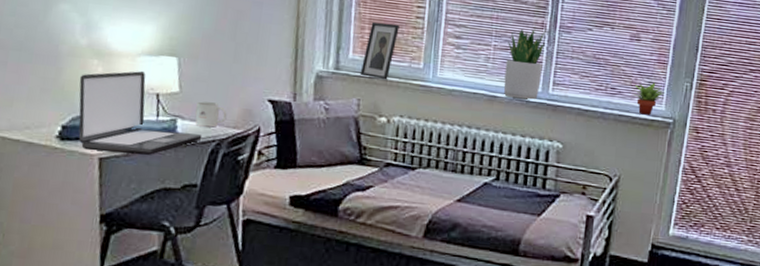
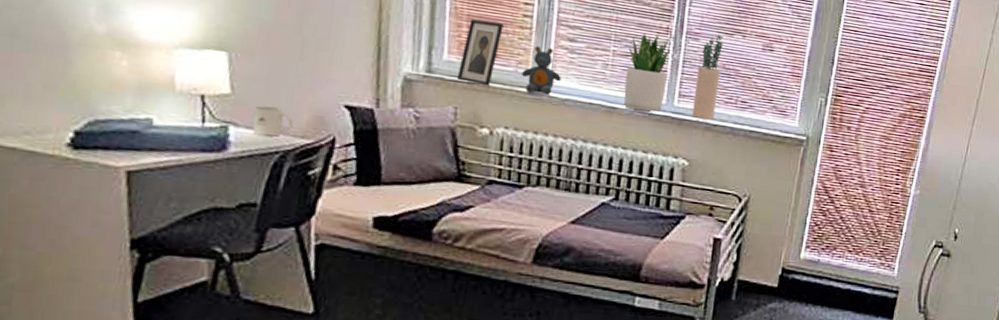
laptop: present [78,71,202,155] -> none [96,67,262,169]
stuffed animal: none [415,43,449,87] -> present [522,46,561,96]
vase: none [565,26,593,107] -> present [692,33,723,121]
succulent plant: present [632,82,665,115] -> none [764,96,799,132]

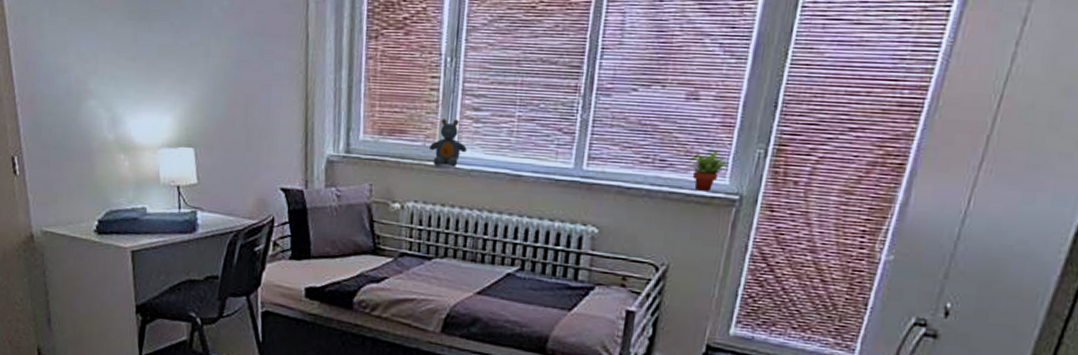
mug: present [252,105,293,137] -> none [213,192,243,219]
picture frame: present [456,18,504,86] -> none [371,97,412,162]
planter: present [623,31,671,113] -> none [529,90,580,178]
vase: present [692,33,723,121] -> none [602,85,639,184]
succulent plant: none [764,96,799,132] -> present [686,150,730,191]

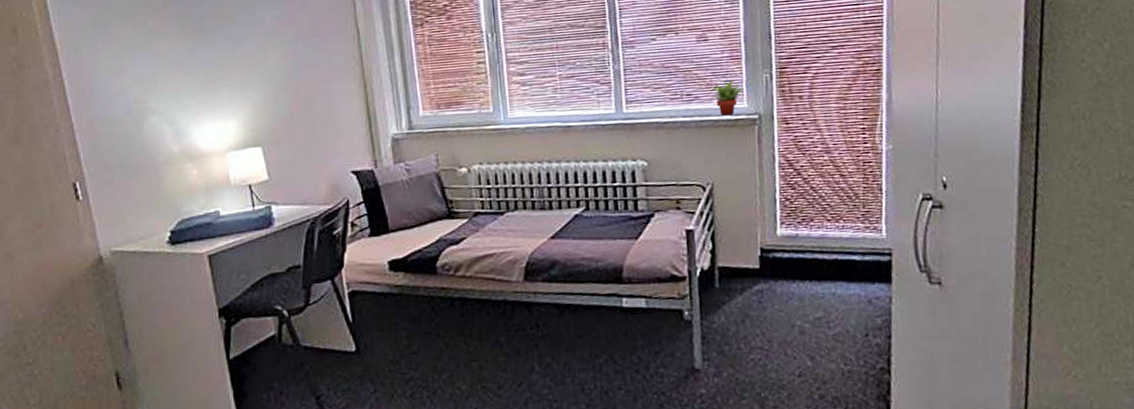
stuffed animal: present [430,118,467,167] -> none [485,85,519,129]

